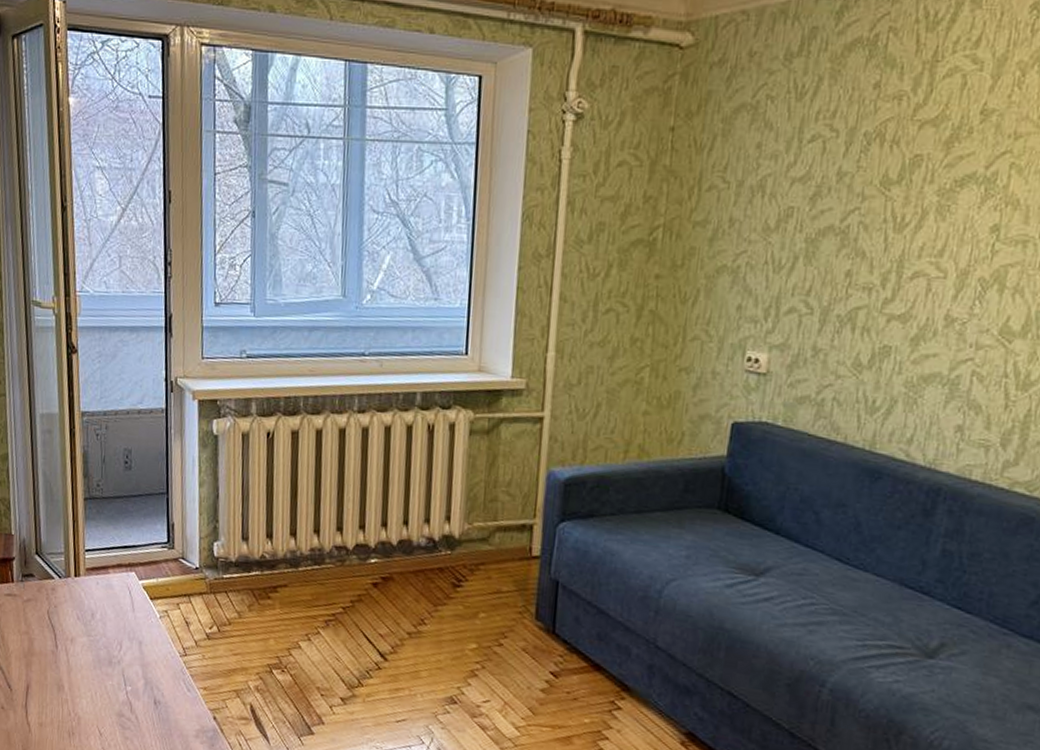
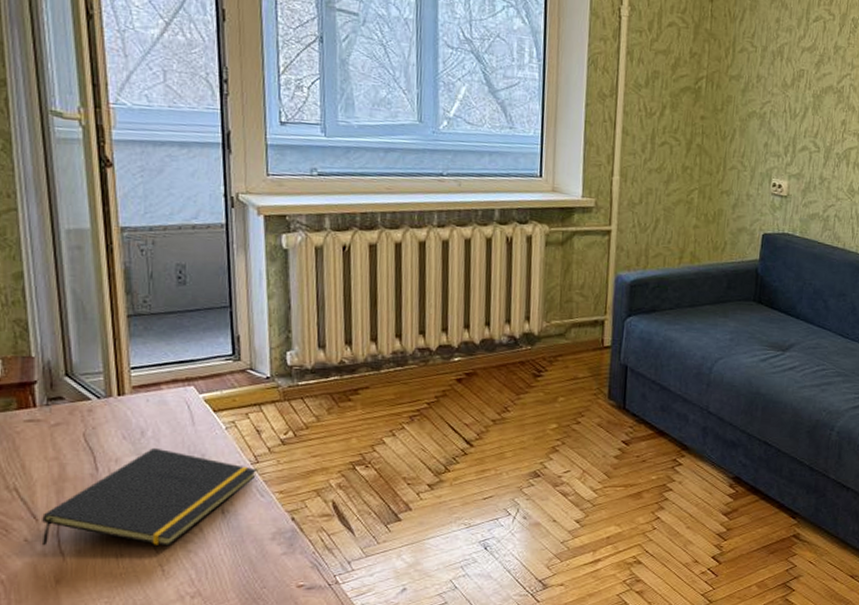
notepad: none [14,630,185,731] -> present [41,447,257,547]

